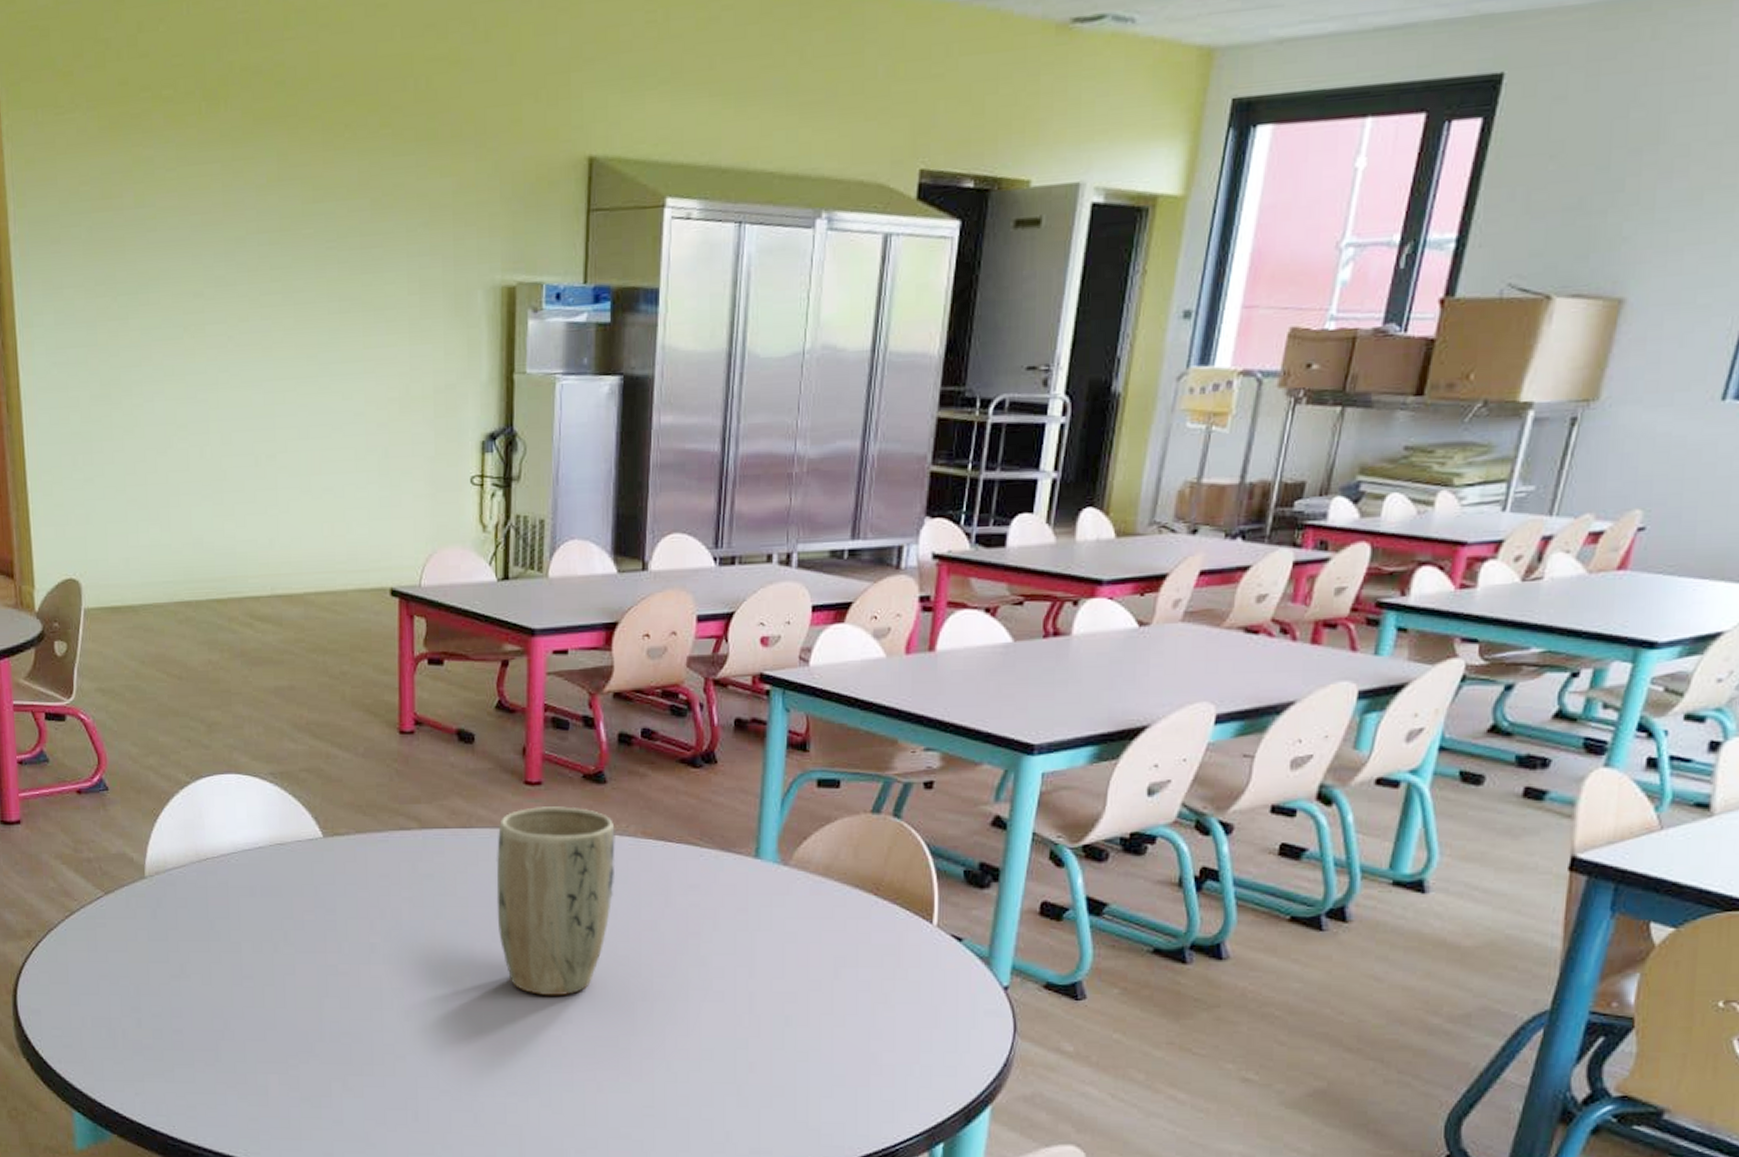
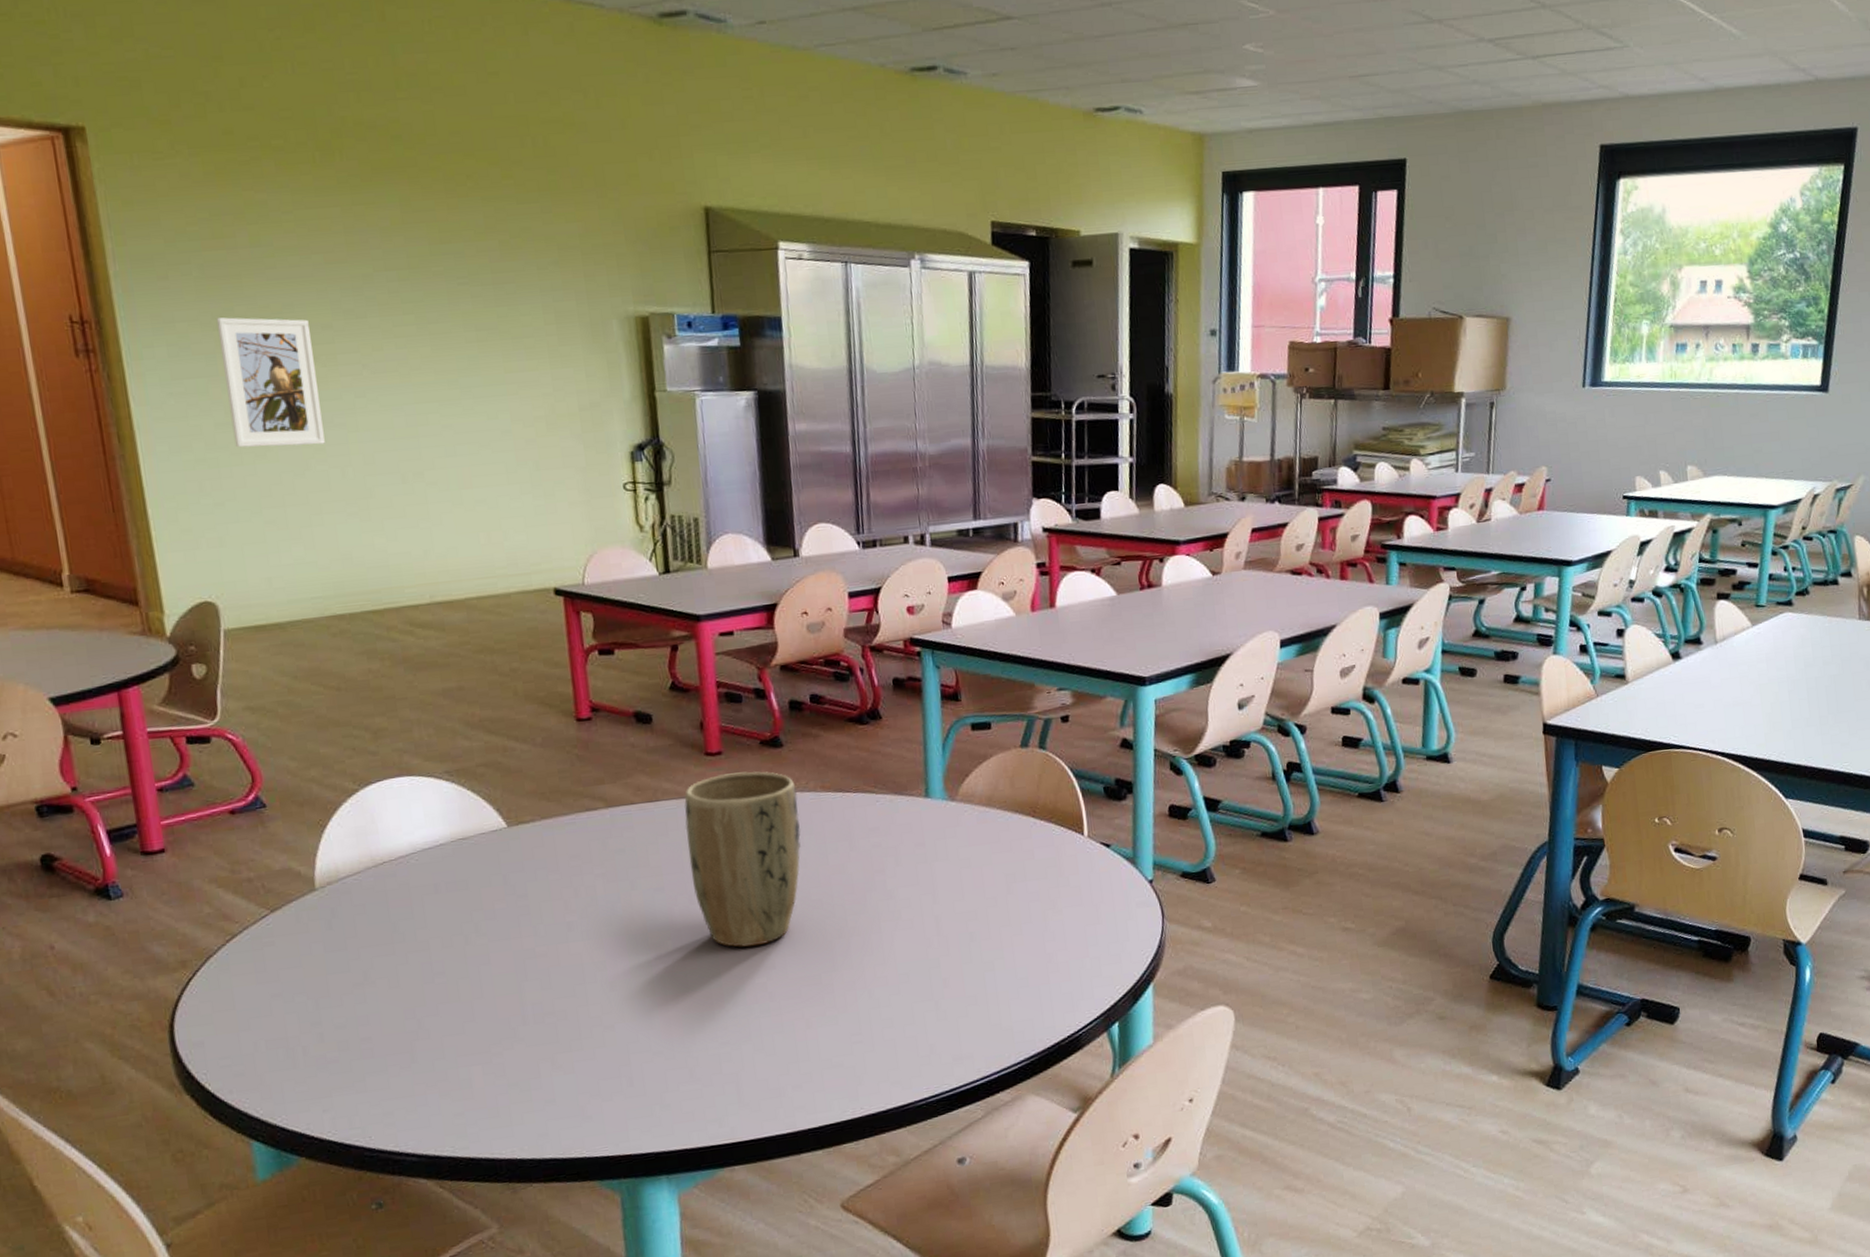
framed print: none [99,283,187,422] -> present [216,317,325,448]

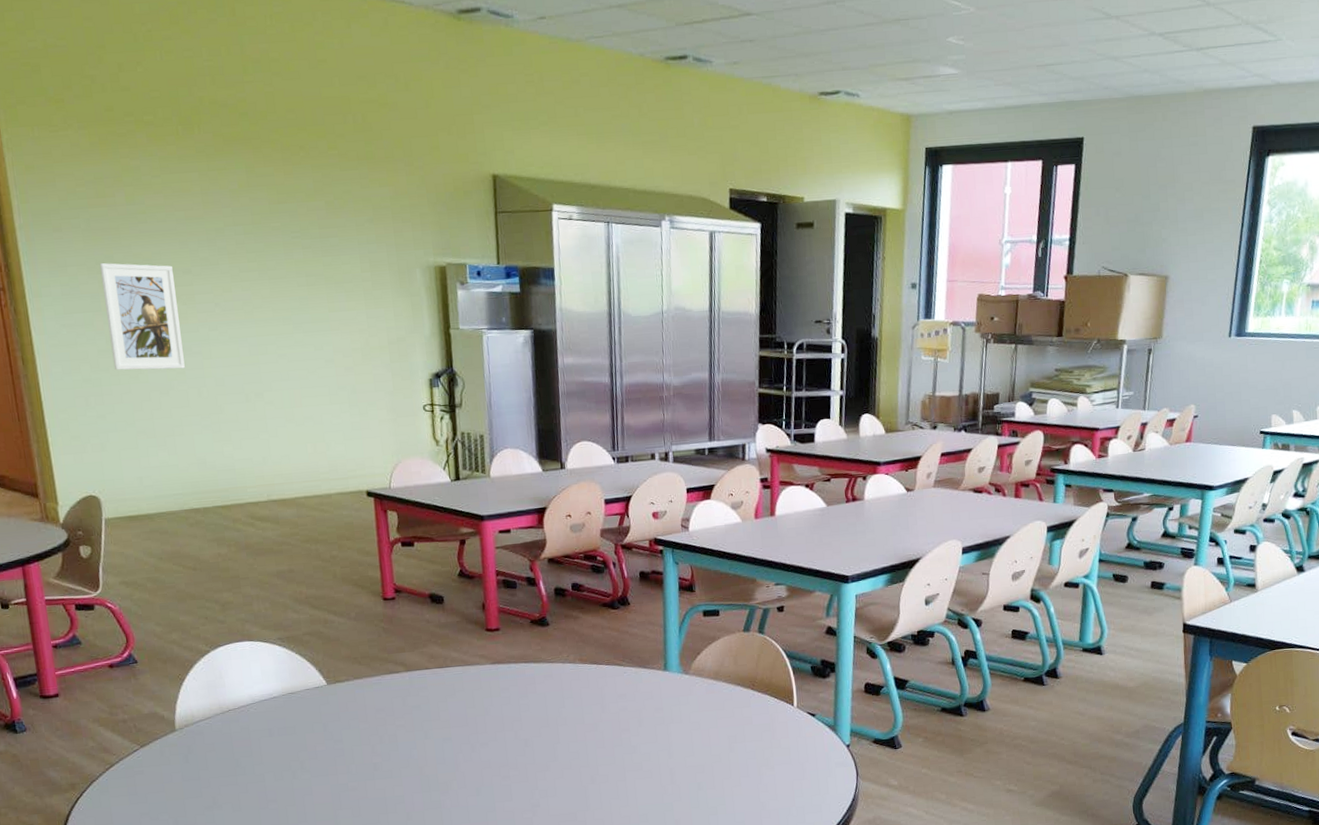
plant pot: present [684,771,801,947] -> none [469,645,562,789]

